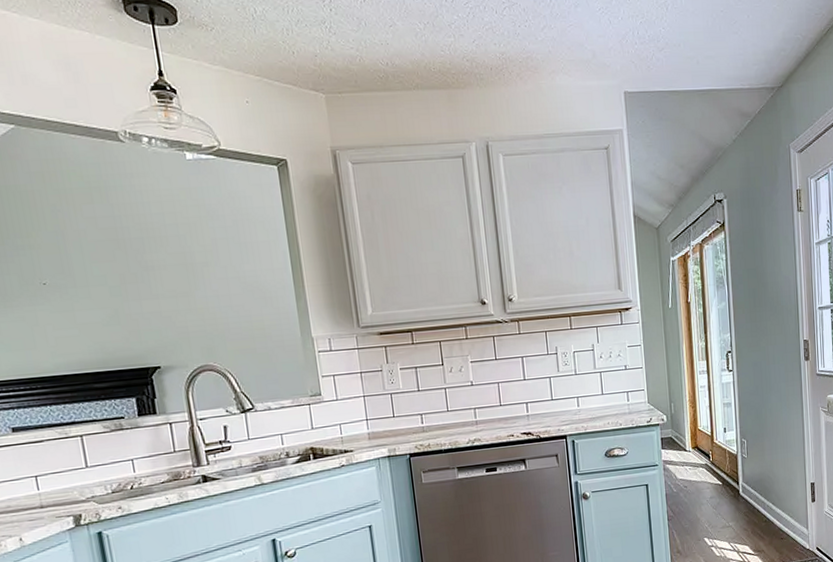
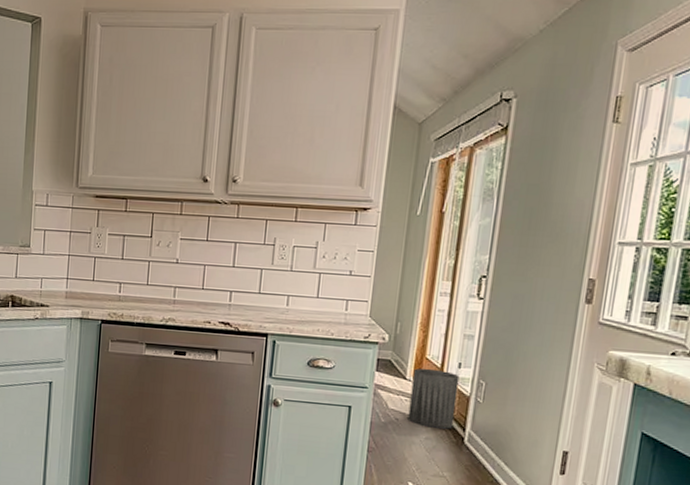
trash can: none [691,437,729,488] -> present [408,368,460,429]

